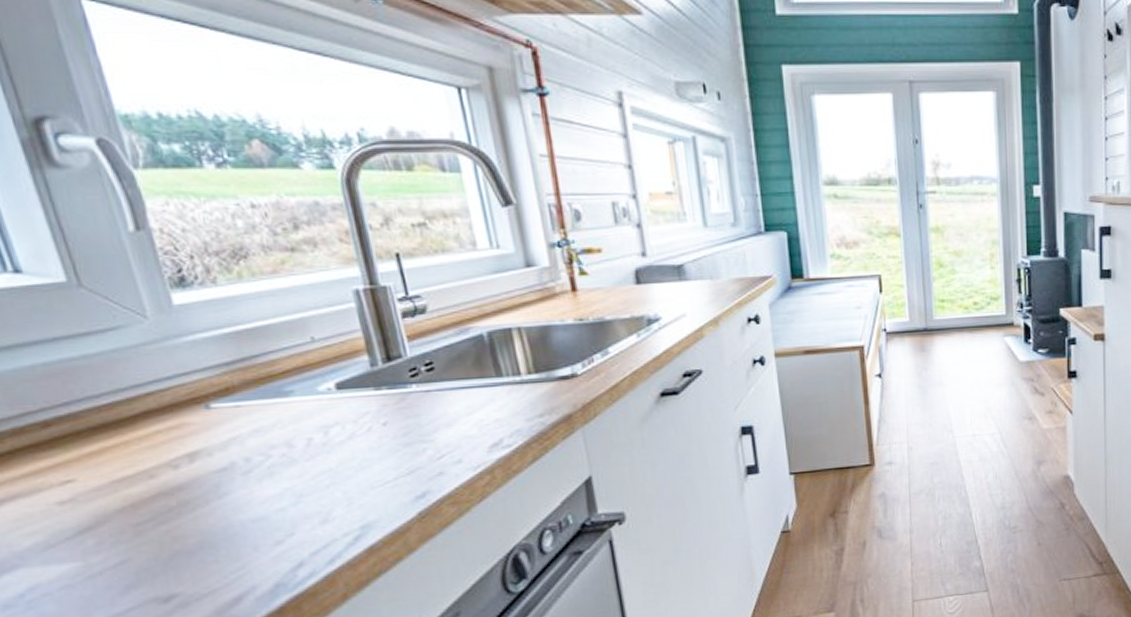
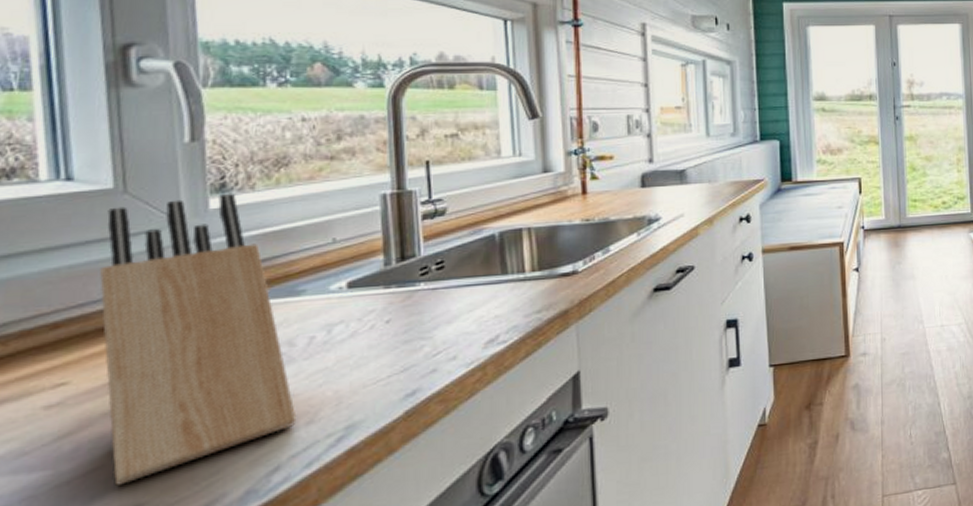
knife block: none [67,287,311,577] -> present [100,193,297,486]

